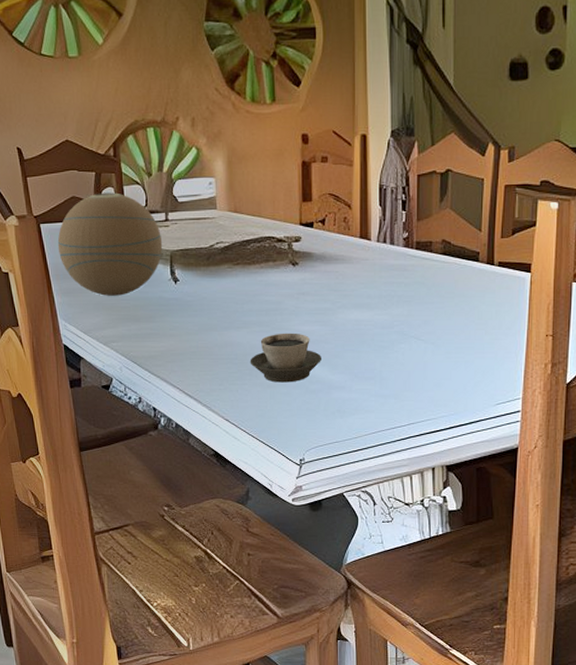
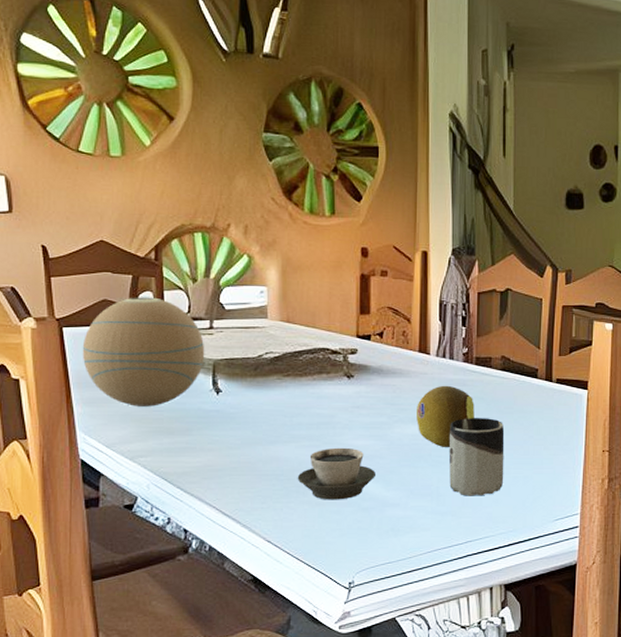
fruit: none [359,270,415,333] -> present [417,385,475,448]
cup: none [392,302,446,380] -> present [449,417,505,496]

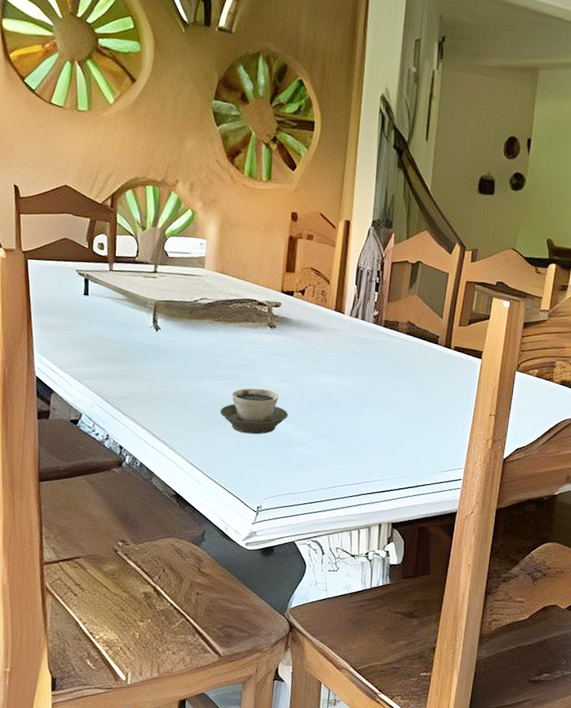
decorative orb: present [82,297,205,407] -> none [43,238,149,337]
fruit: present [417,385,475,448] -> none [327,342,380,399]
cup: present [449,417,505,496] -> none [351,373,405,444]

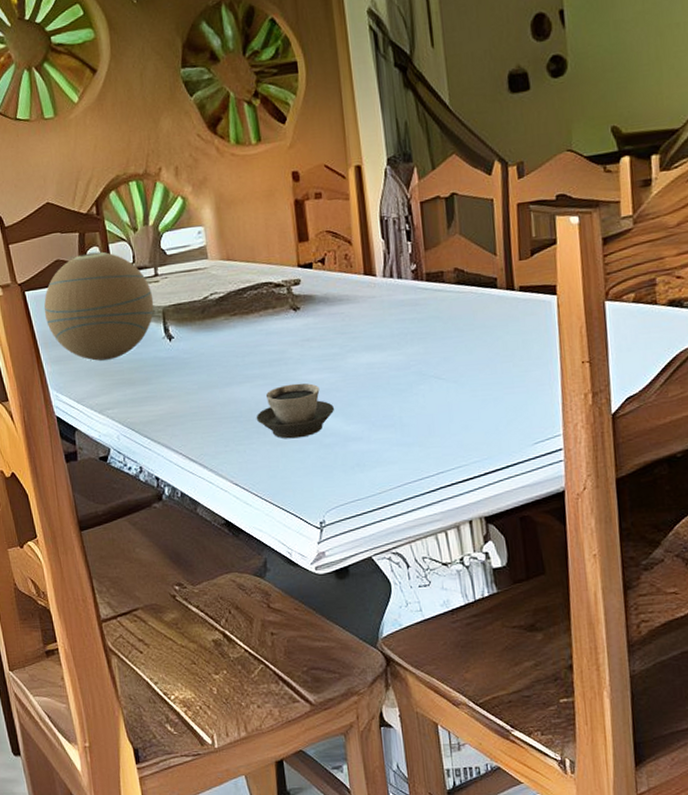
decorative orb: none [43,238,149,337] -> present [44,251,154,361]

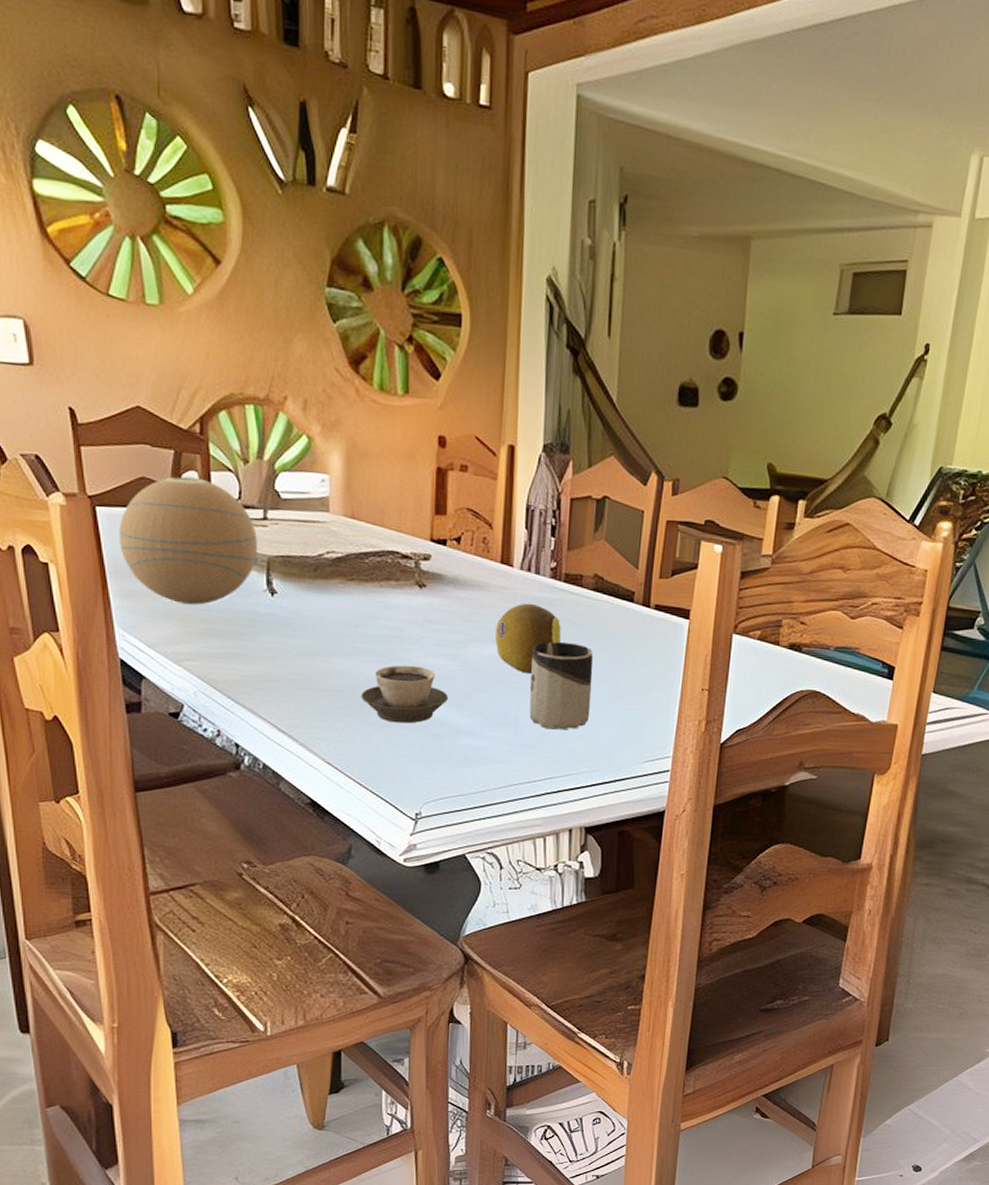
fruit: none [368,306,432,375] -> present [495,603,561,675]
cup: none [406,337,472,425] -> present [529,641,594,730]

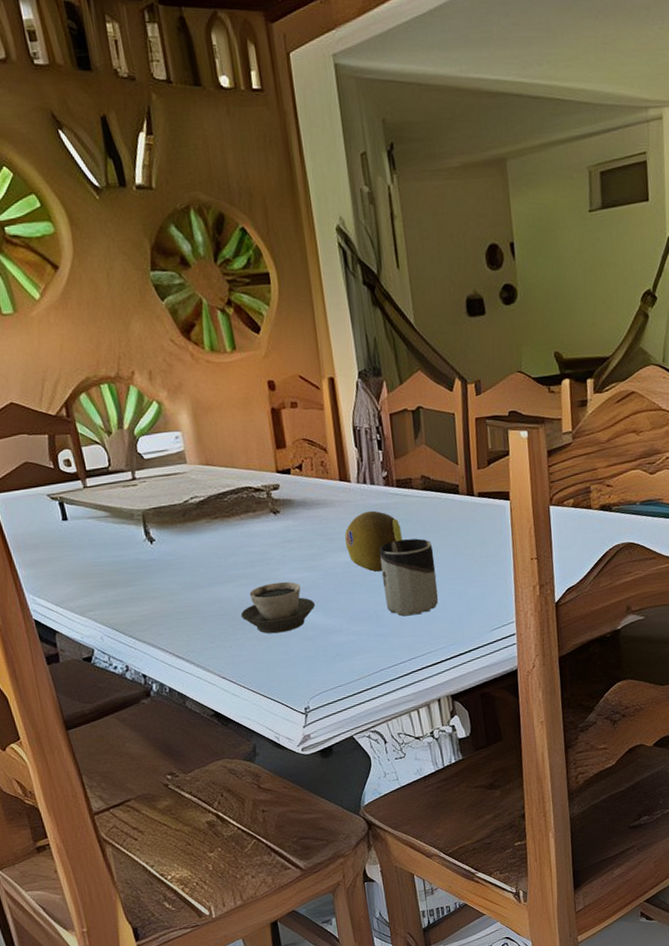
decorative orb: present [118,476,258,605] -> none [13,454,133,564]

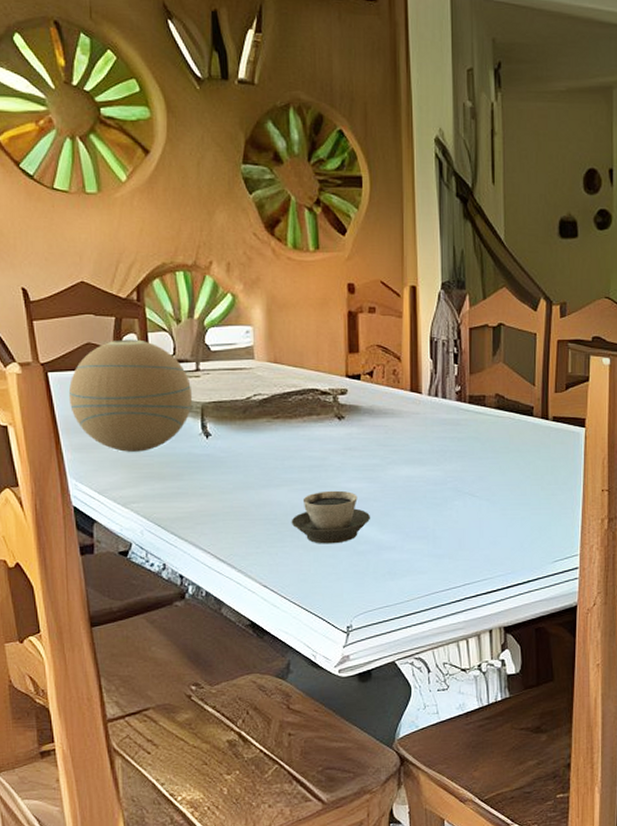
decorative orb: none [13,454,133,564] -> present [68,339,193,452]
fruit: present [345,510,402,573] -> none [410,425,469,490]
cup: present [379,538,438,616] -> none [444,457,501,539]

